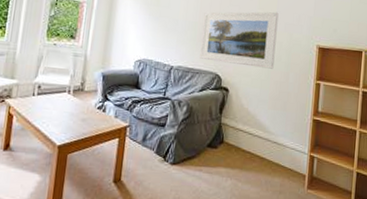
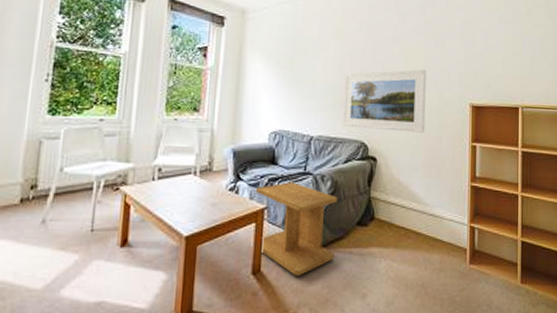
side table: none [121,104,192,187] -> present [256,182,337,276]

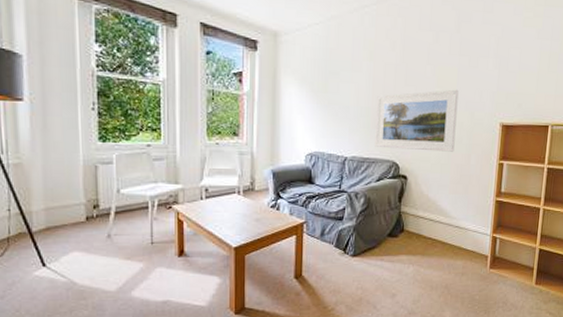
side table: present [256,182,337,276] -> none [295,199,370,279]

